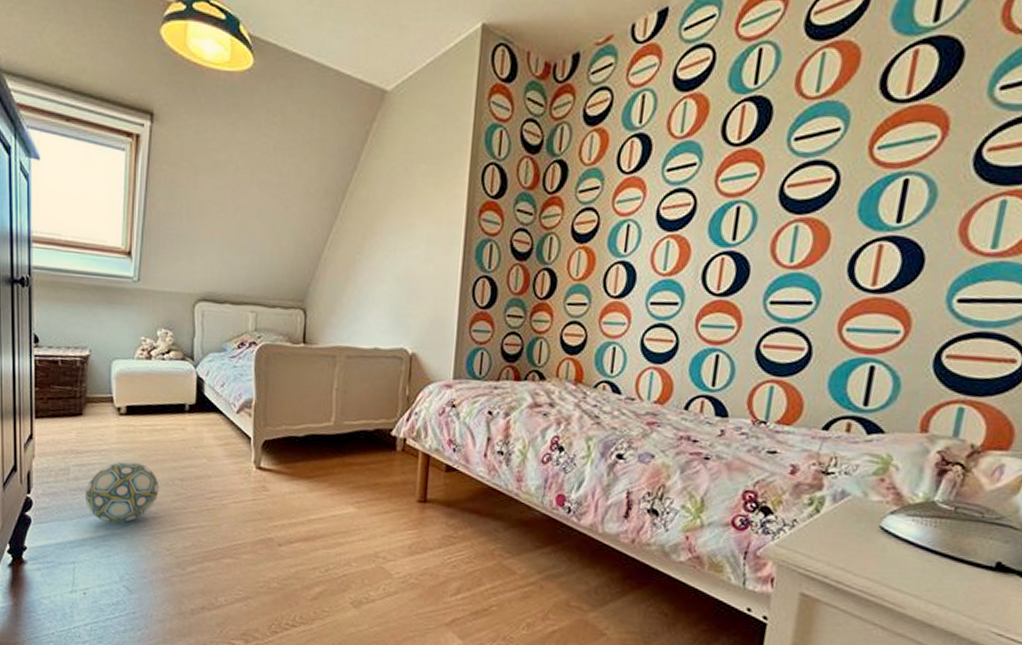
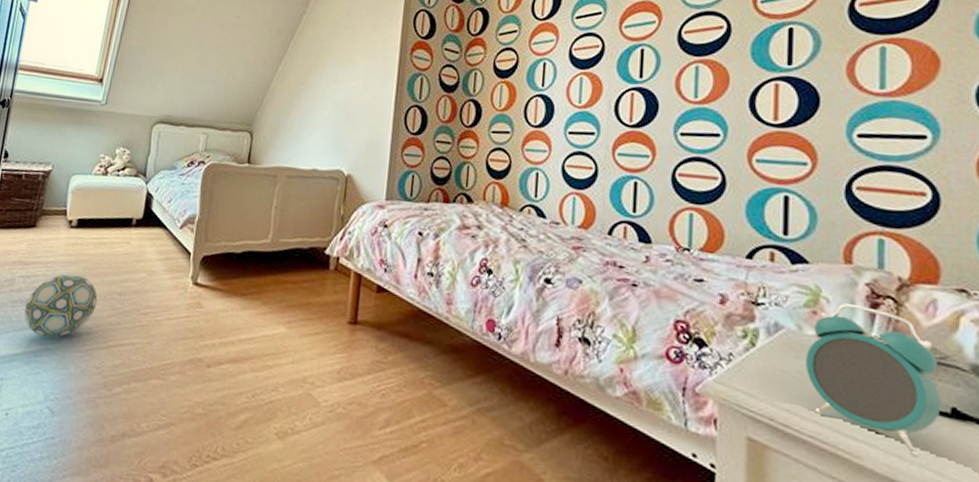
alarm clock: none [865,471,993,605] -> present [806,303,941,458]

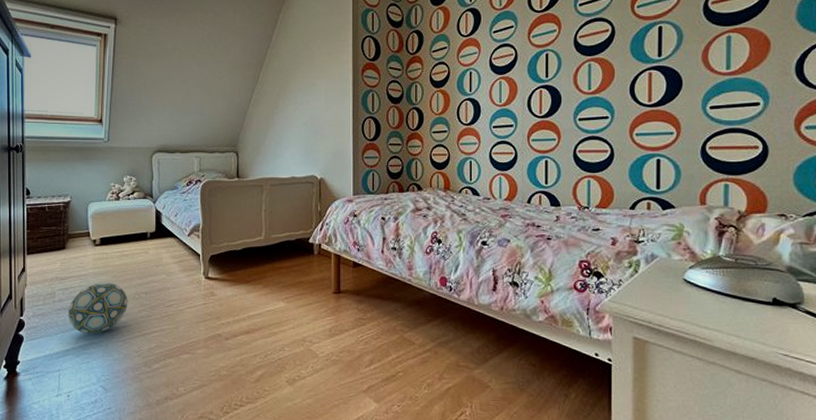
alarm clock: present [806,303,941,458] -> none [674,234,766,335]

